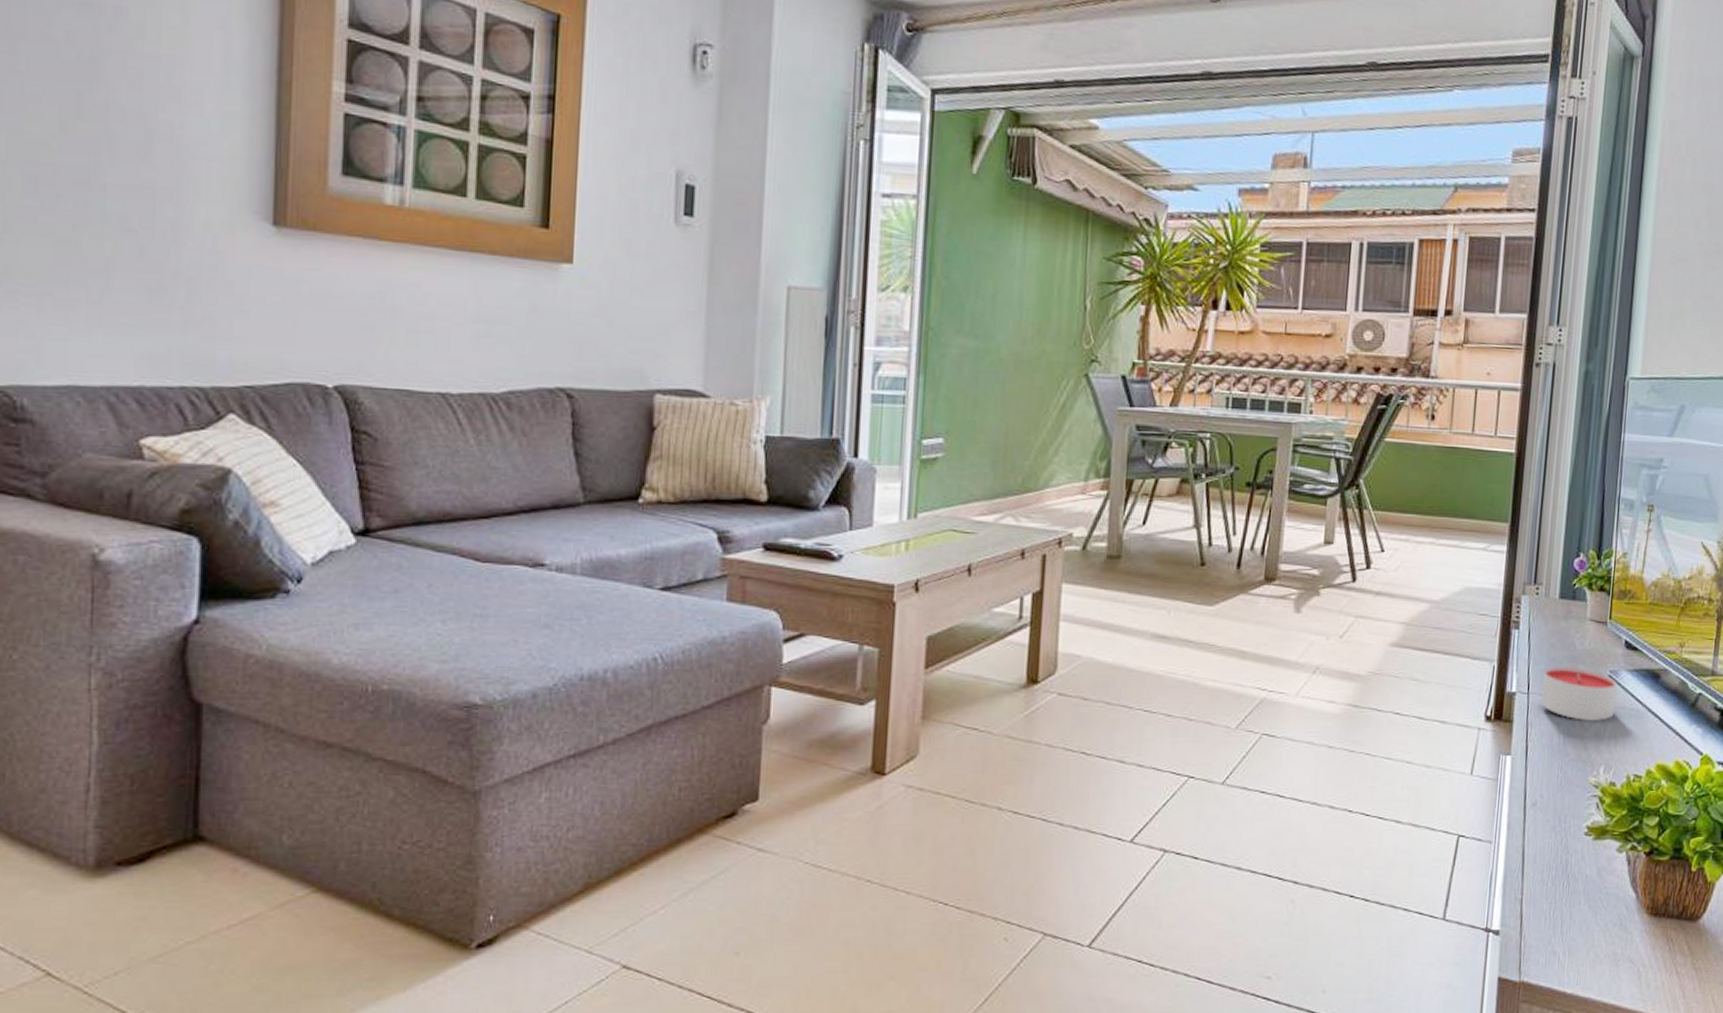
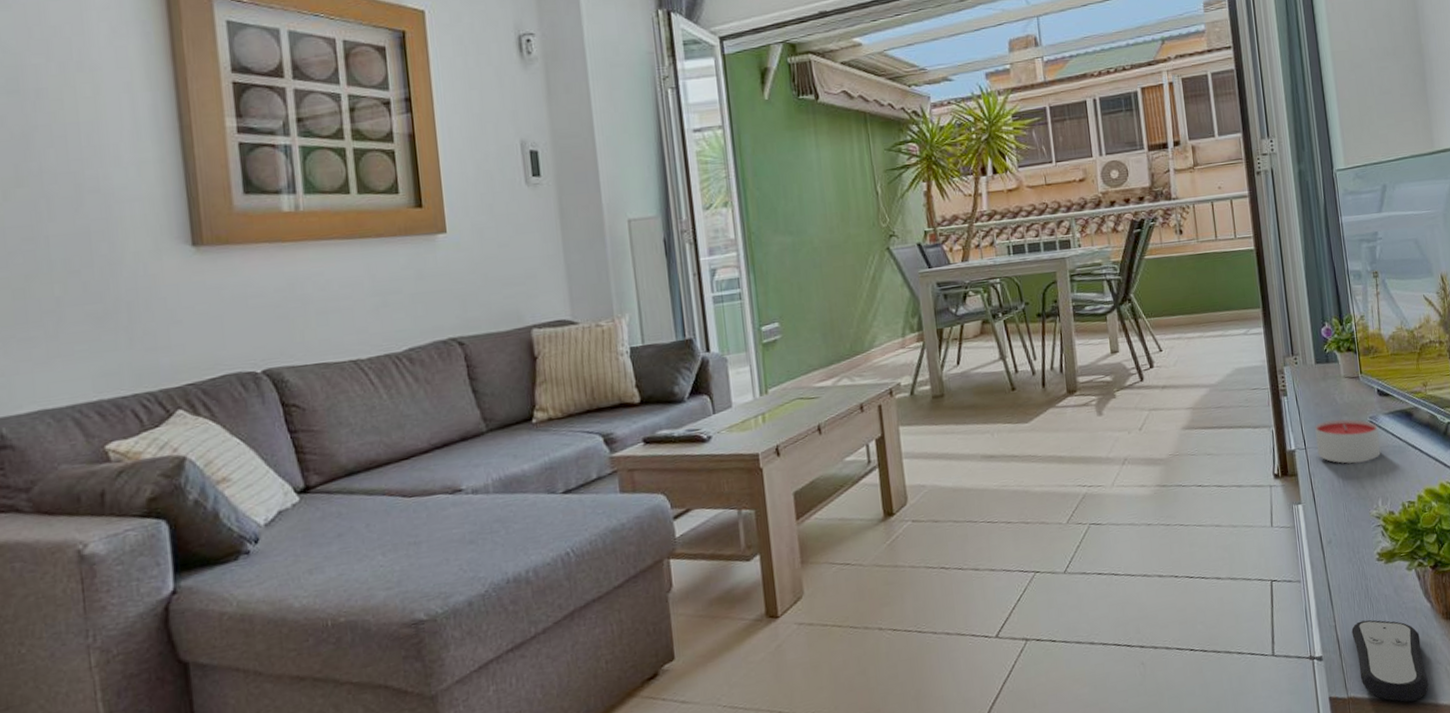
remote control: none [1538,899,1616,999] -> present [1351,619,1429,702]

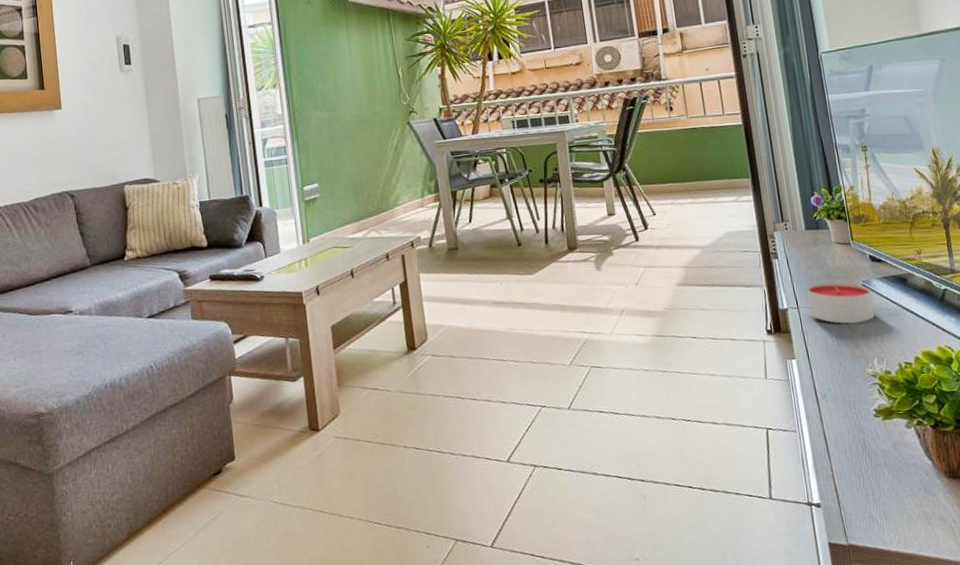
remote control: present [1351,619,1429,702] -> none [849,472,933,555]

